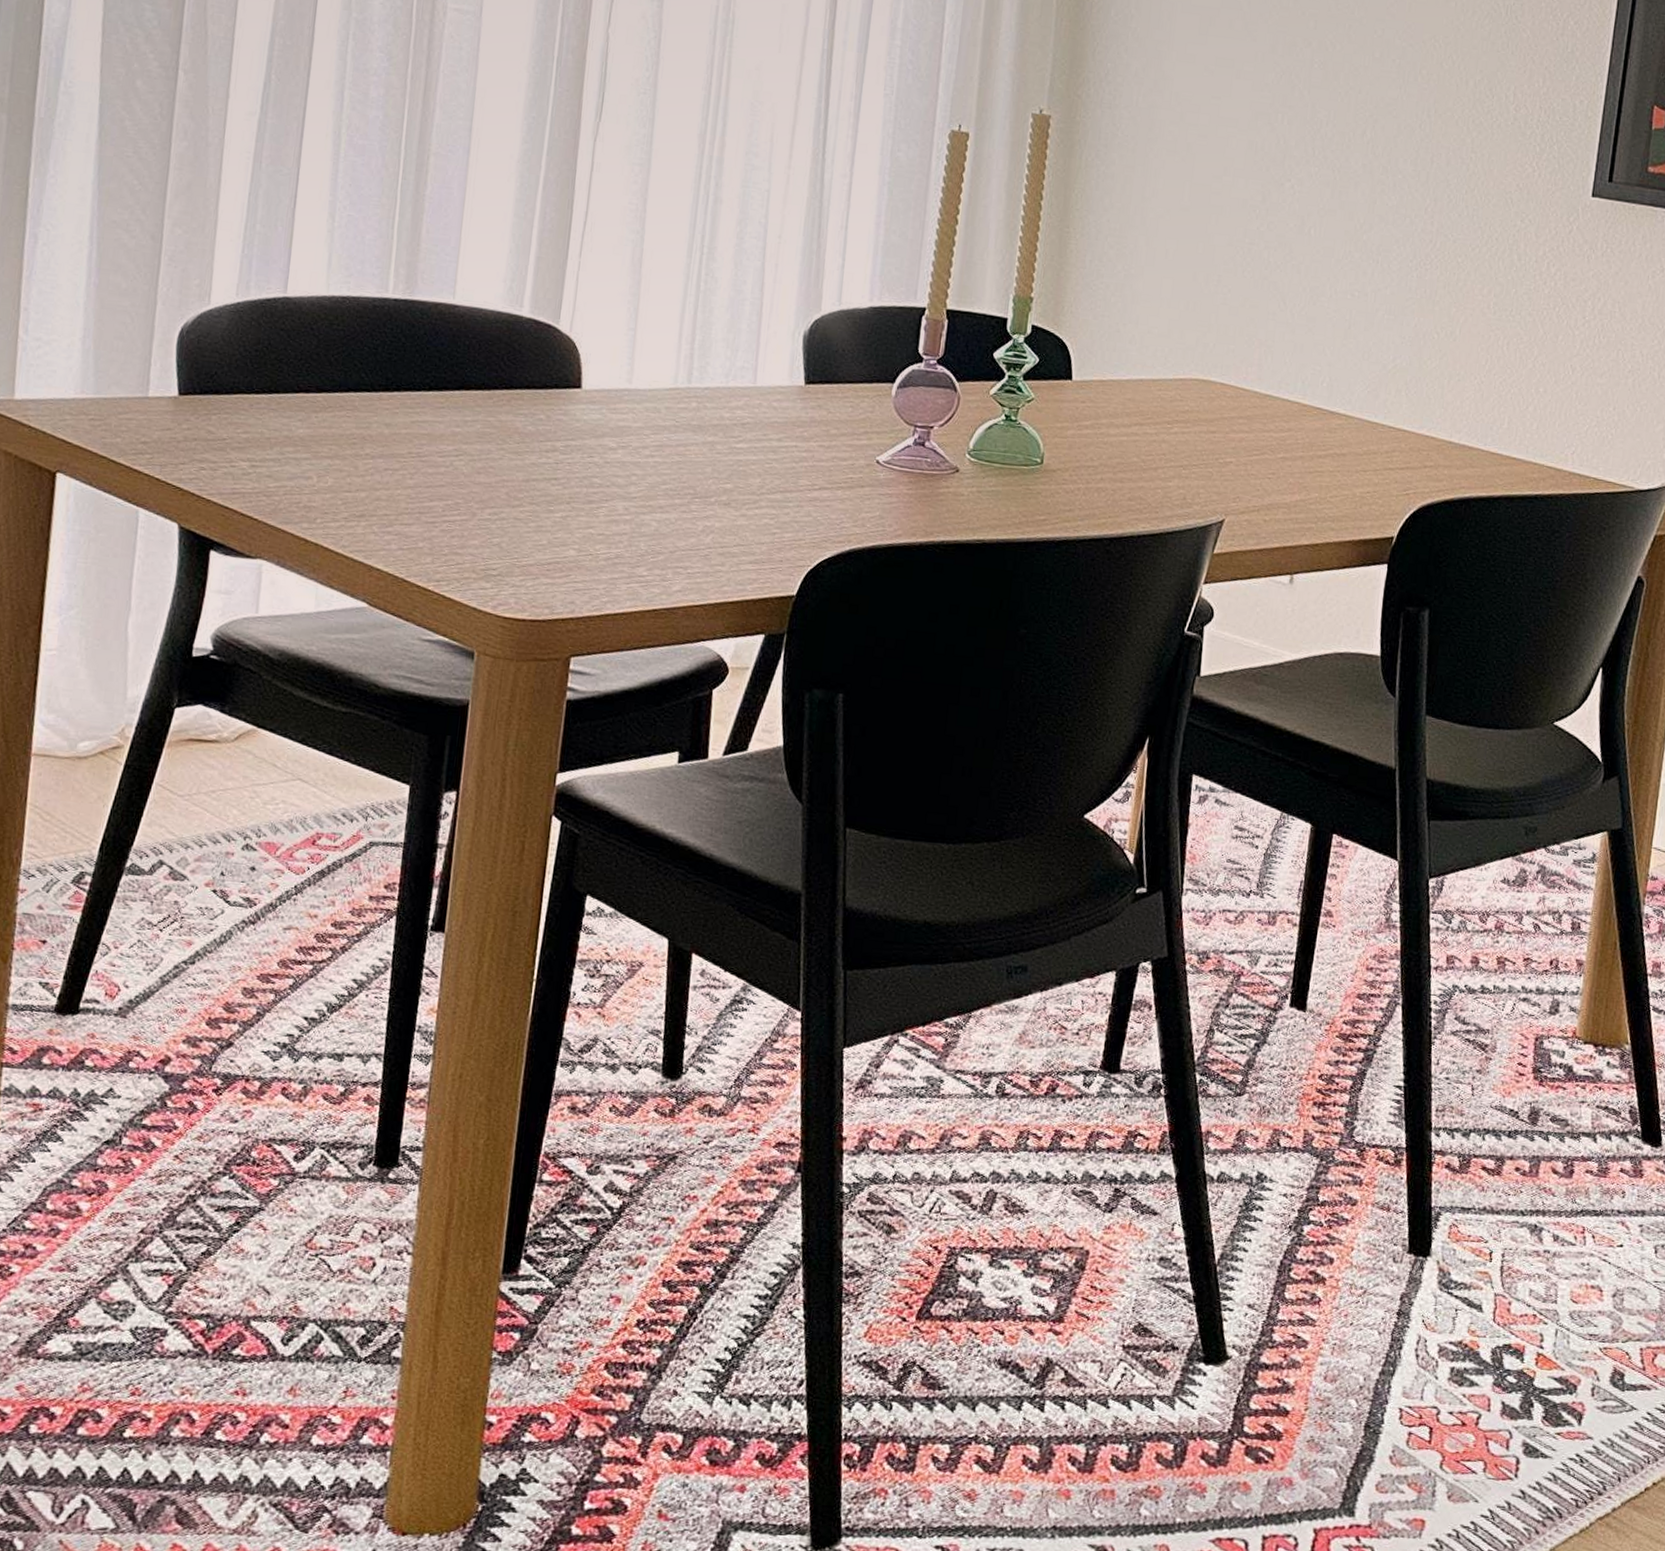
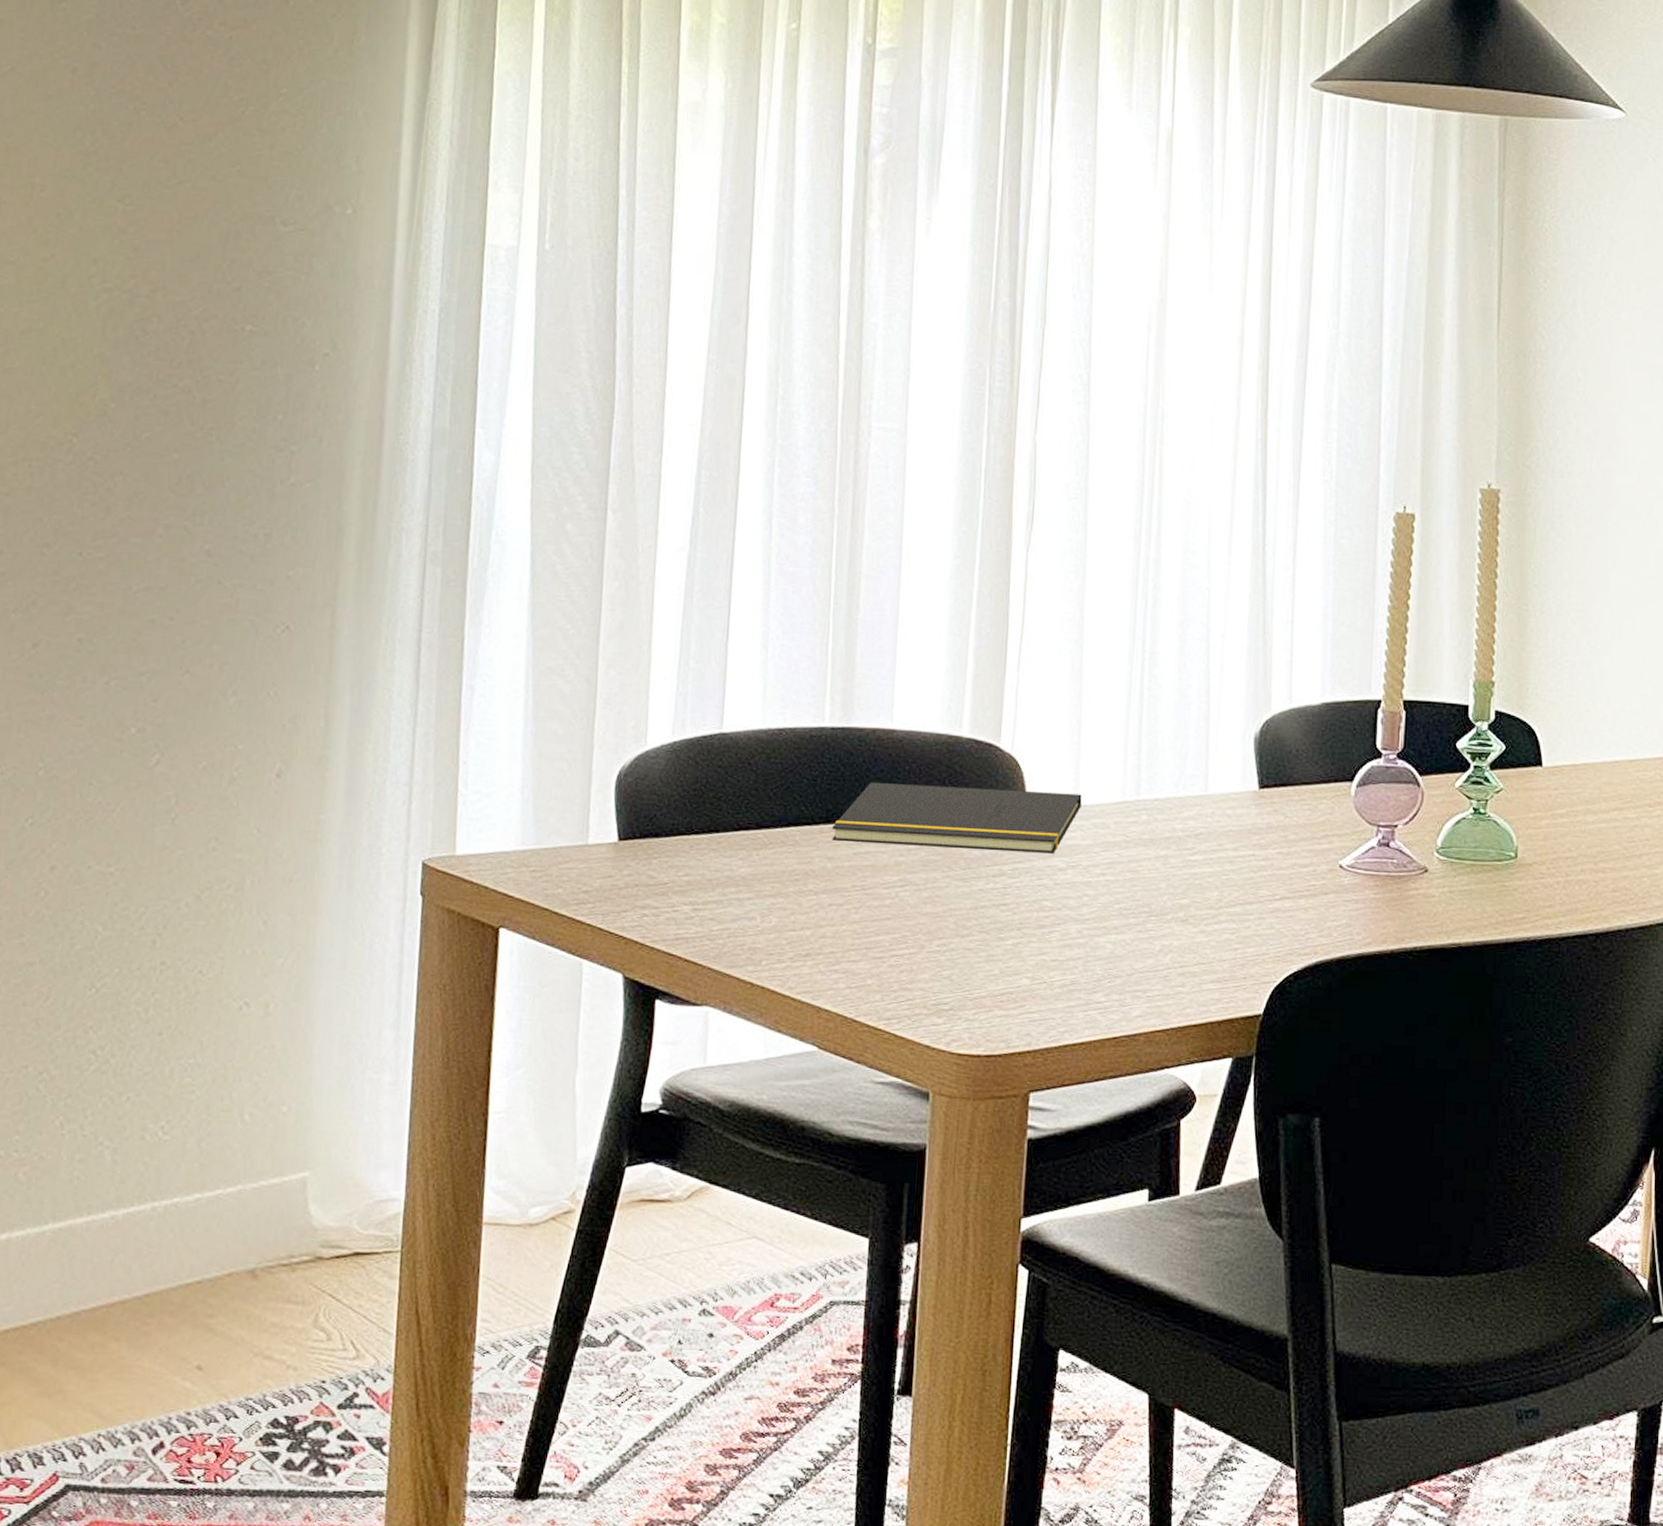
notepad: none [390,355,636,434] -> present [832,783,1082,854]

